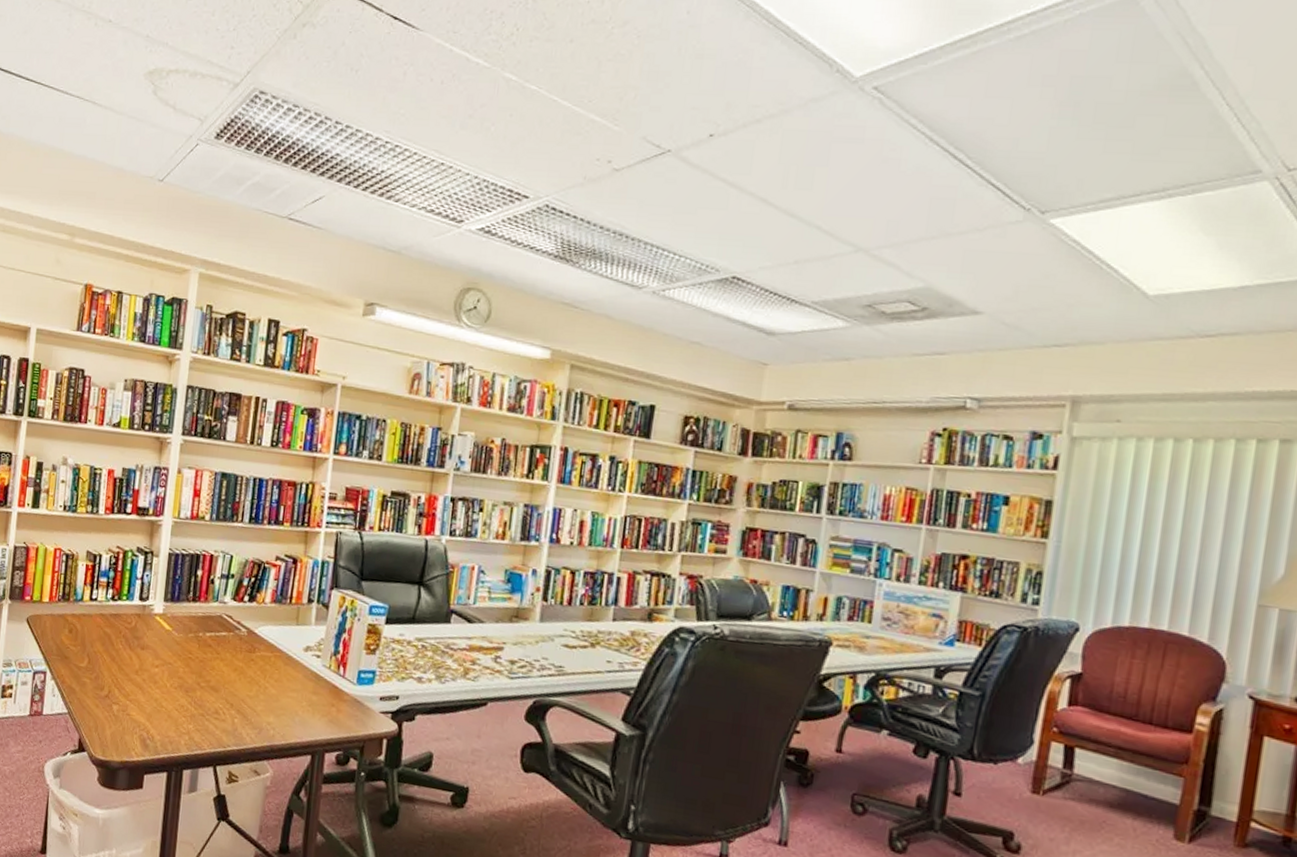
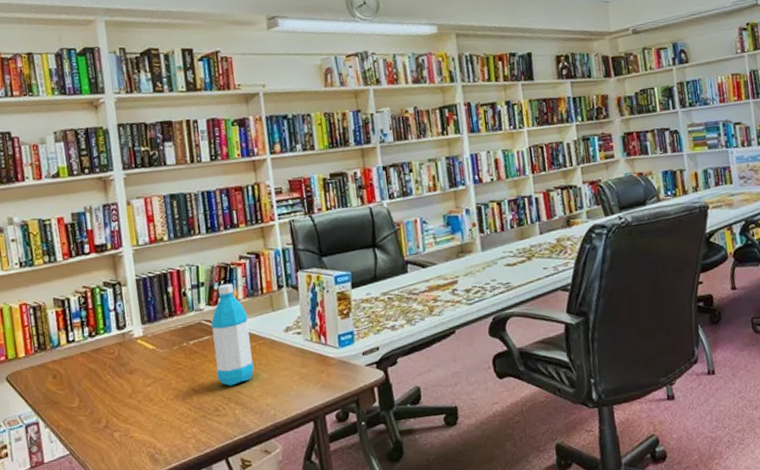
water bottle: none [225,581,271,692] -> present [211,283,254,386]

